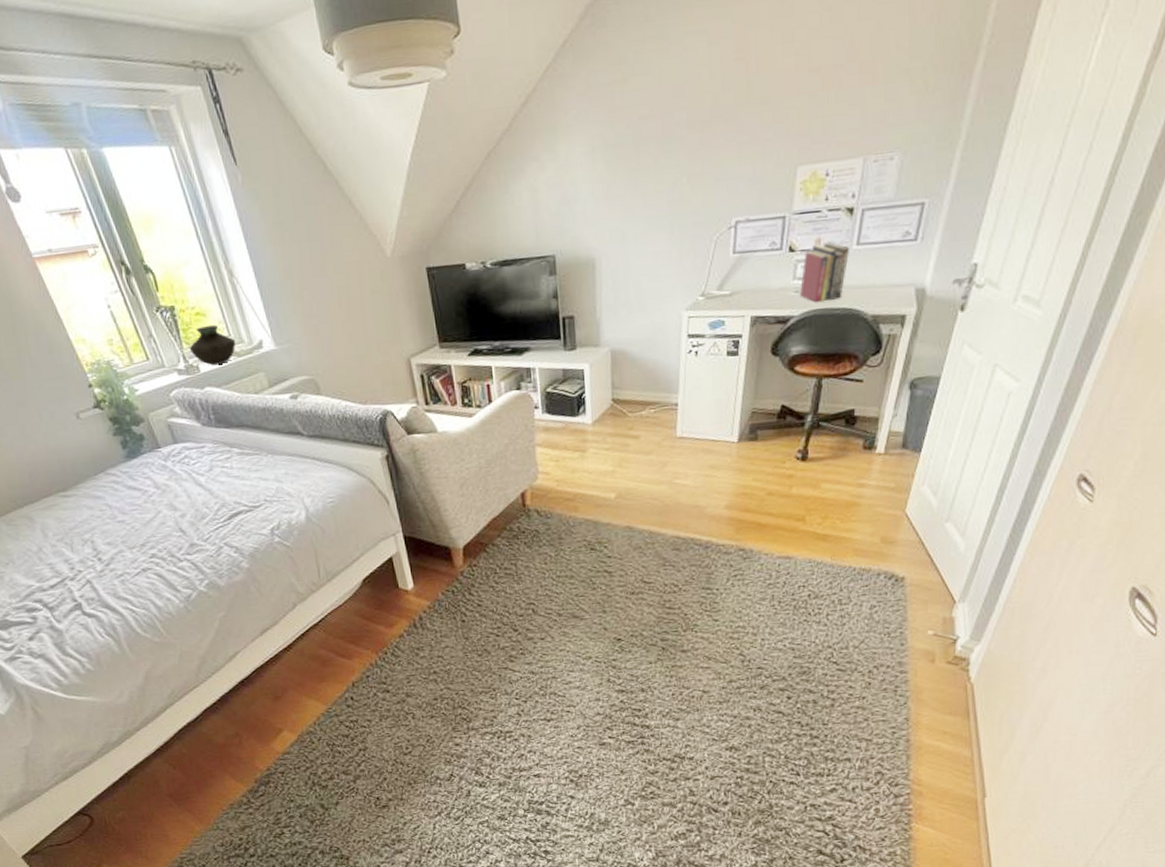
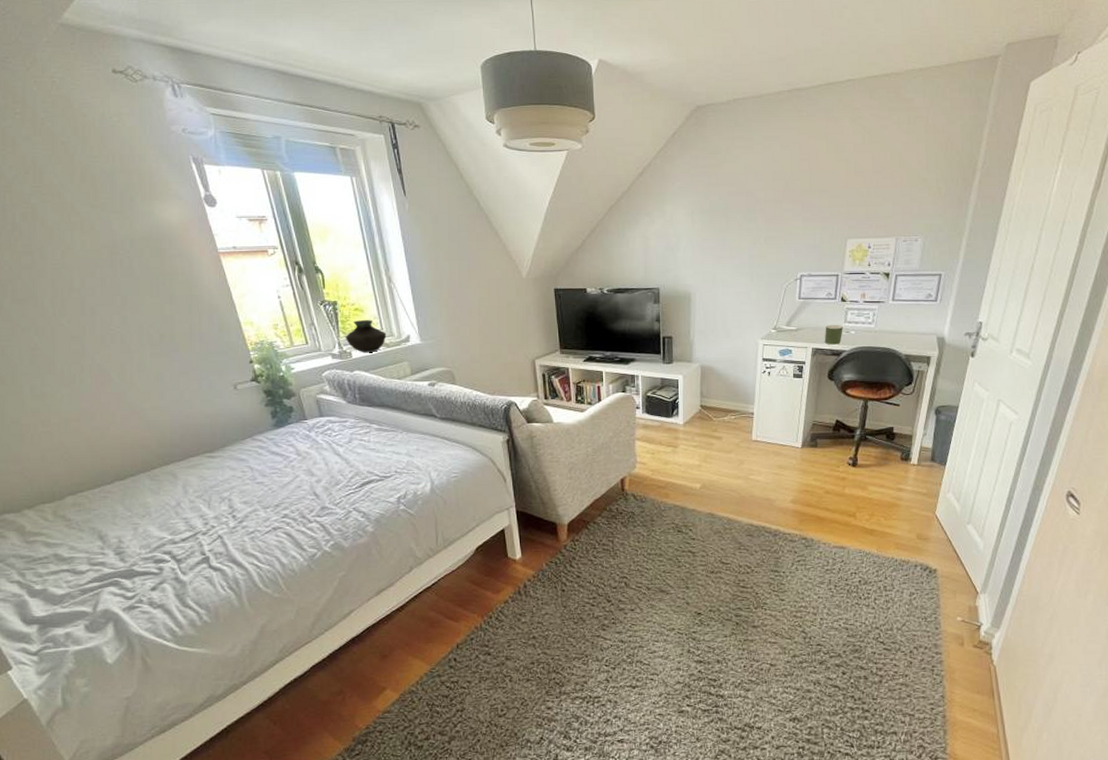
mug: none [767,282,791,311] -> present [825,324,843,345]
books: present [800,242,849,303] -> none [850,297,887,342]

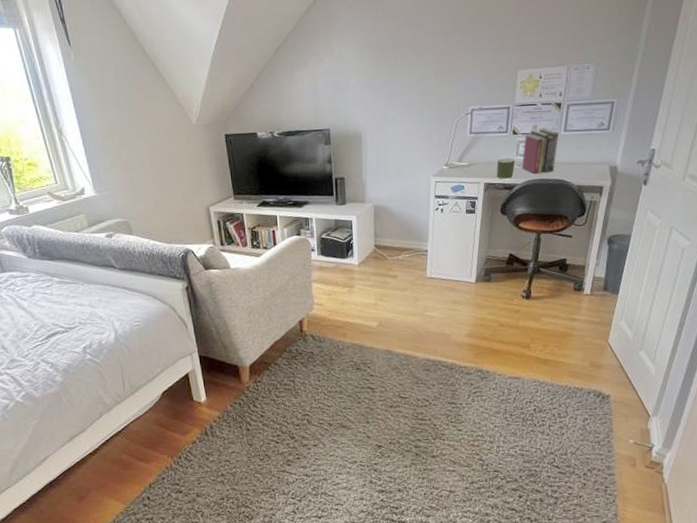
vase: present [345,319,387,353] -> none [20,173,62,208]
books: none [850,297,887,342] -> present [522,128,559,175]

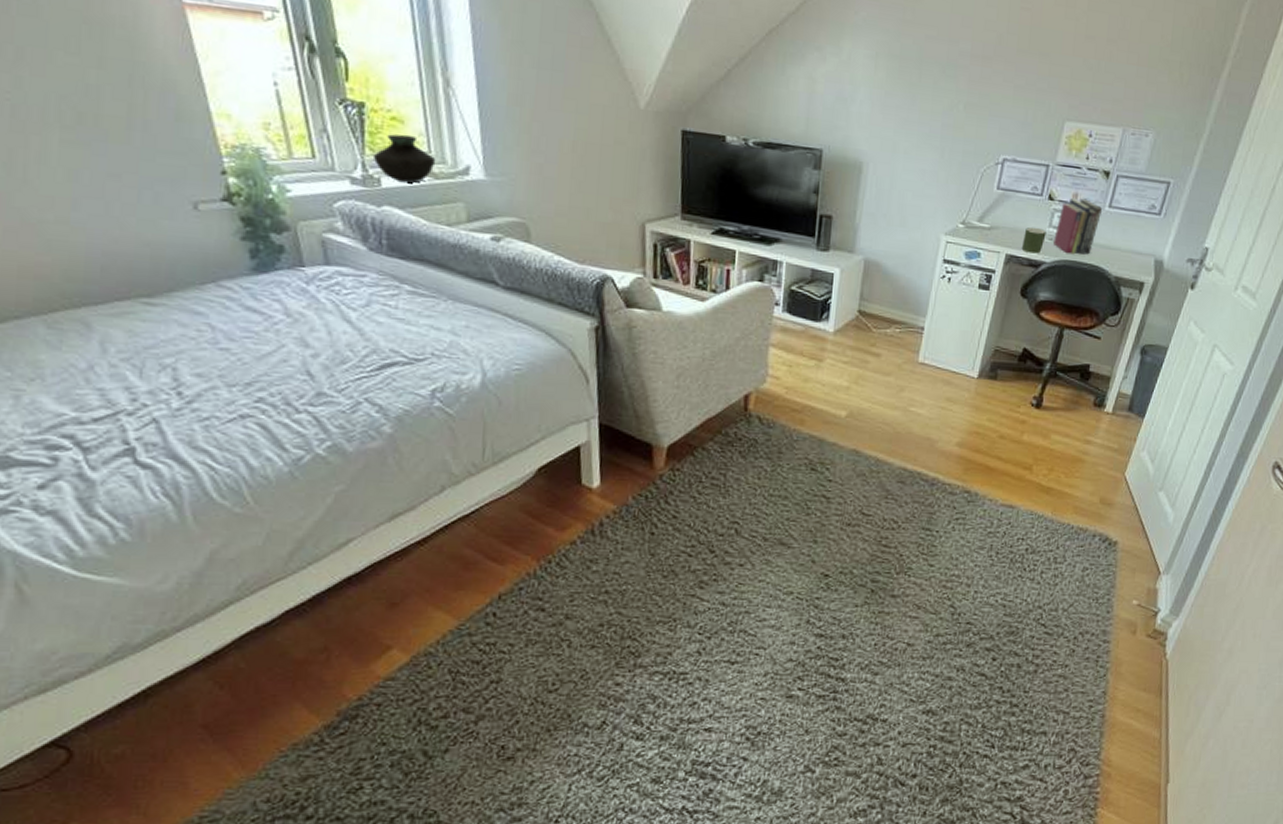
vase: none [20,173,62,208] -> present [372,134,436,184]

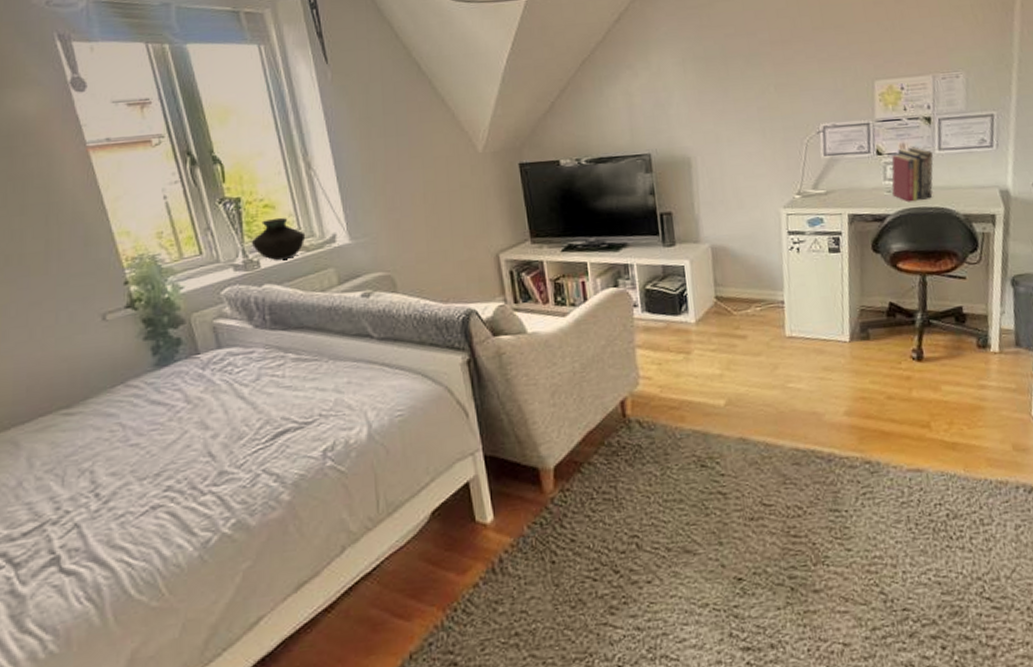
mug: present [1022,227,1046,254] -> none [861,183,884,209]

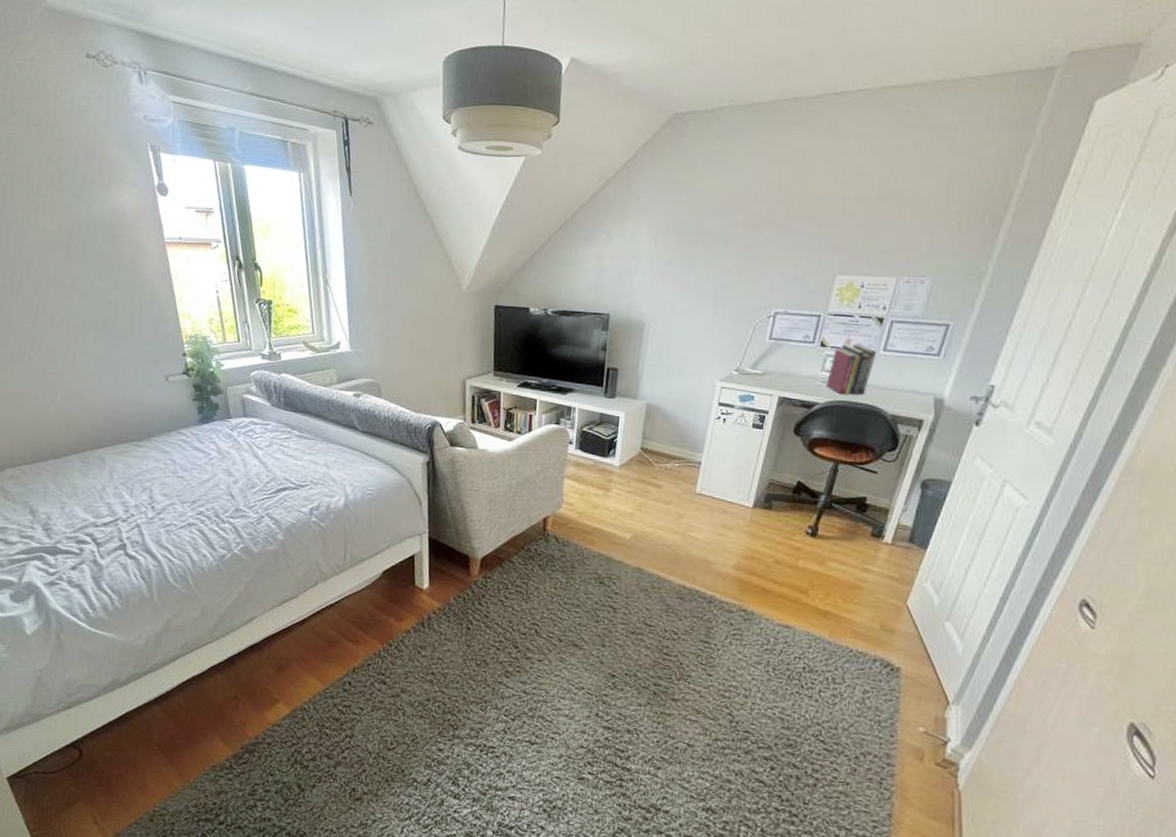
vase: present [251,217,306,261] -> none [276,321,318,357]

